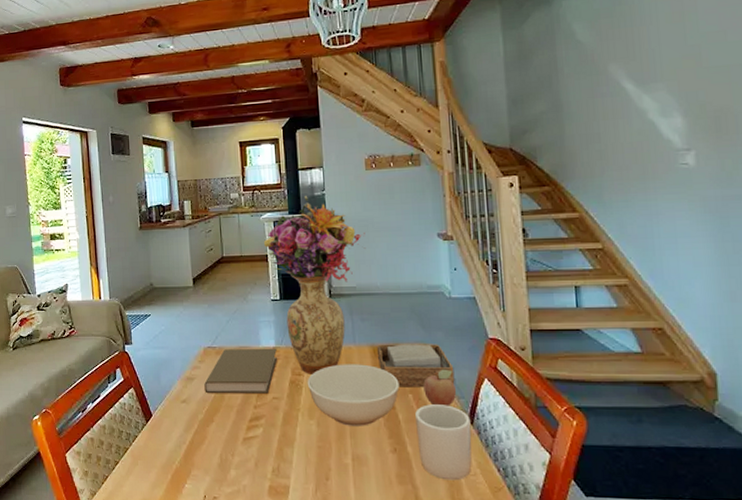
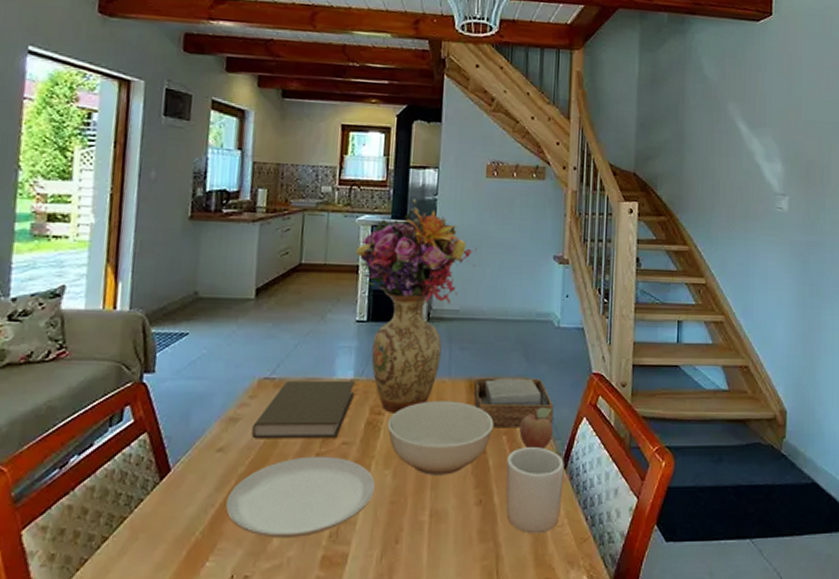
plate: none [193,408,304,470] -> present [226,456,375,538]

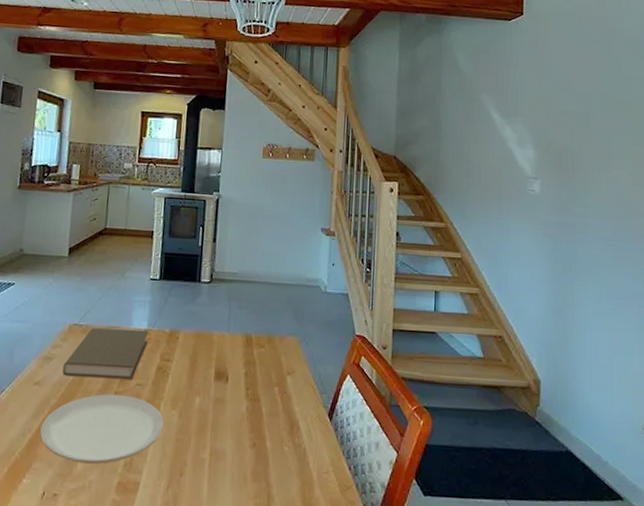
flower arrangement: present [355,199,477,413] -> none [150,176,254,361]
bowl: present [387,401,494,475] -> none [175,351,267,419]
napkin holder: present [473,377,554,428] -> none [249,333,321,381]
mug: present [505,447,564,534] -> none [276,398,330,479]
fruit: present [519,406,554,449] -> none [289,363,321,401]

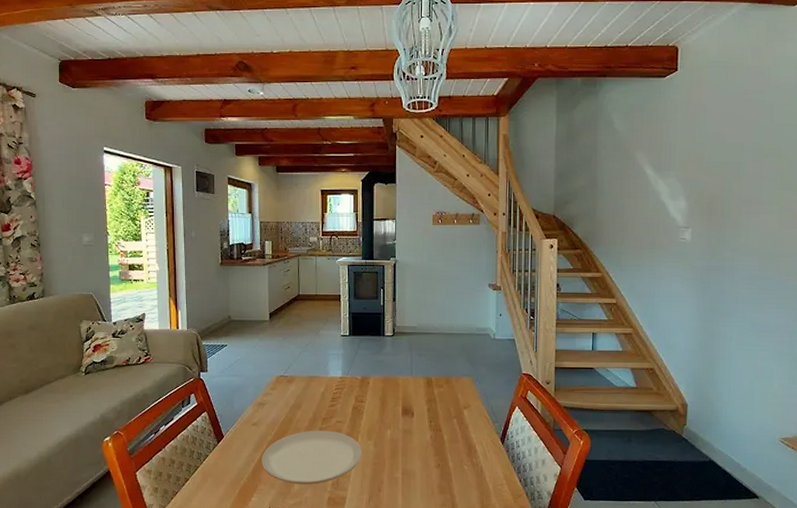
book: present [62,328,148,379] -> none [275,377,343,418]

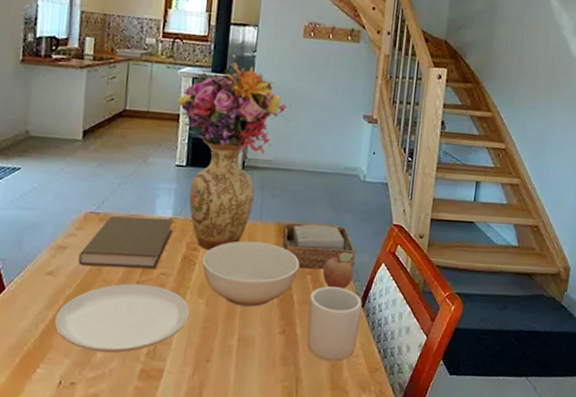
book: none [275,377,343,418] -> present [78,216,173,269]
flower arrangement: none [337,244,428,401] -> present [176,55,291,250]
bowl: none [368,393,447,446] -> present [202,240,300,307]
napkin holder: none [430,376,492,414] -> present [281,222,356,270]
mug: none [457,428,502,490] -> present [307,286,362,362]
fruit: none [466,398,493,429] -> present [322,251,355,289]

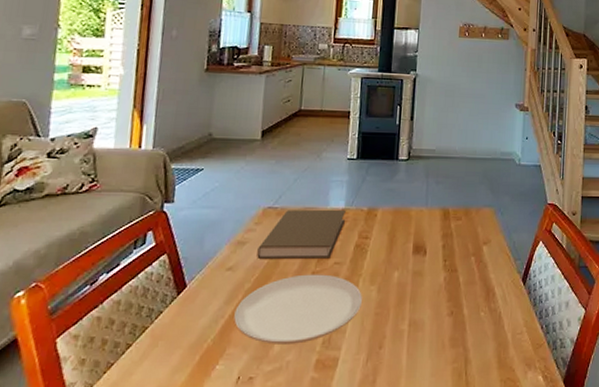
flower arrangement: present [176,55,291,250] -> none [347,55,451,238]
bowl: present [202,240,300,307] -> none [373,227,464,290]
napkin holder: present [281,222,356,270] -> none [446,207,515,250]
mug: present [307,286,362,362] -> none [473,267,524,340]
fruit: present [322,251,355,289] -> none [485,232,515,268]

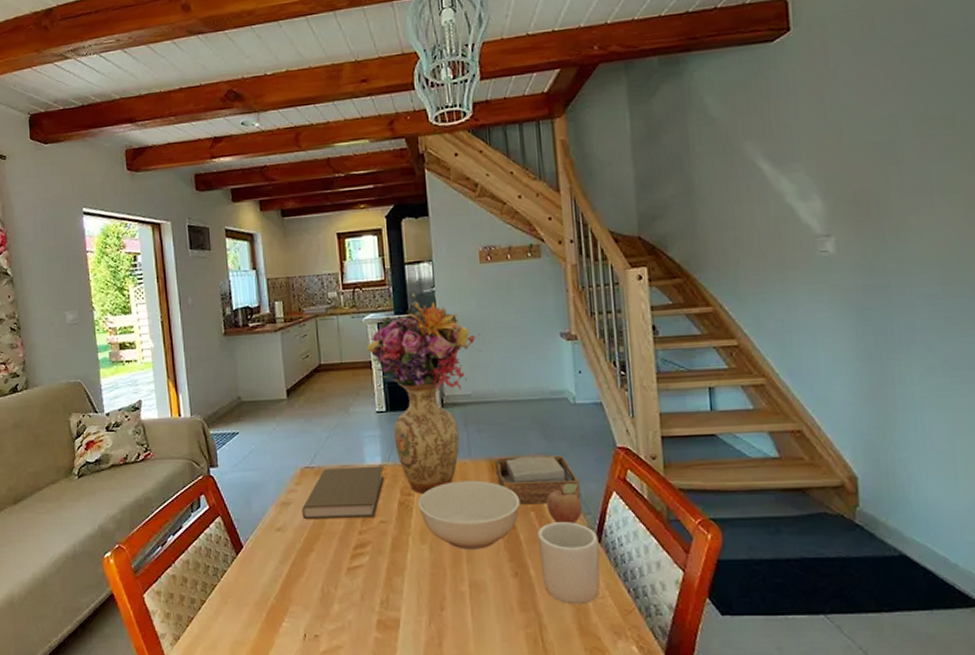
plate: present [234,274,362,345] -> none [291,533,415,604]
flower arrangement: none [347,55,451,238] -> present [366,294,482,494]
bowl: none [373,227,464,290] -> present [418,480,520,550]
napkin holder: none [446,207,515,250] -> present [494,455,581,505]
mug: none [473,267,524,340] -> present [538,522,600,605]
fruit: none [485,232,515,268] -> present [546,482,583,524]

